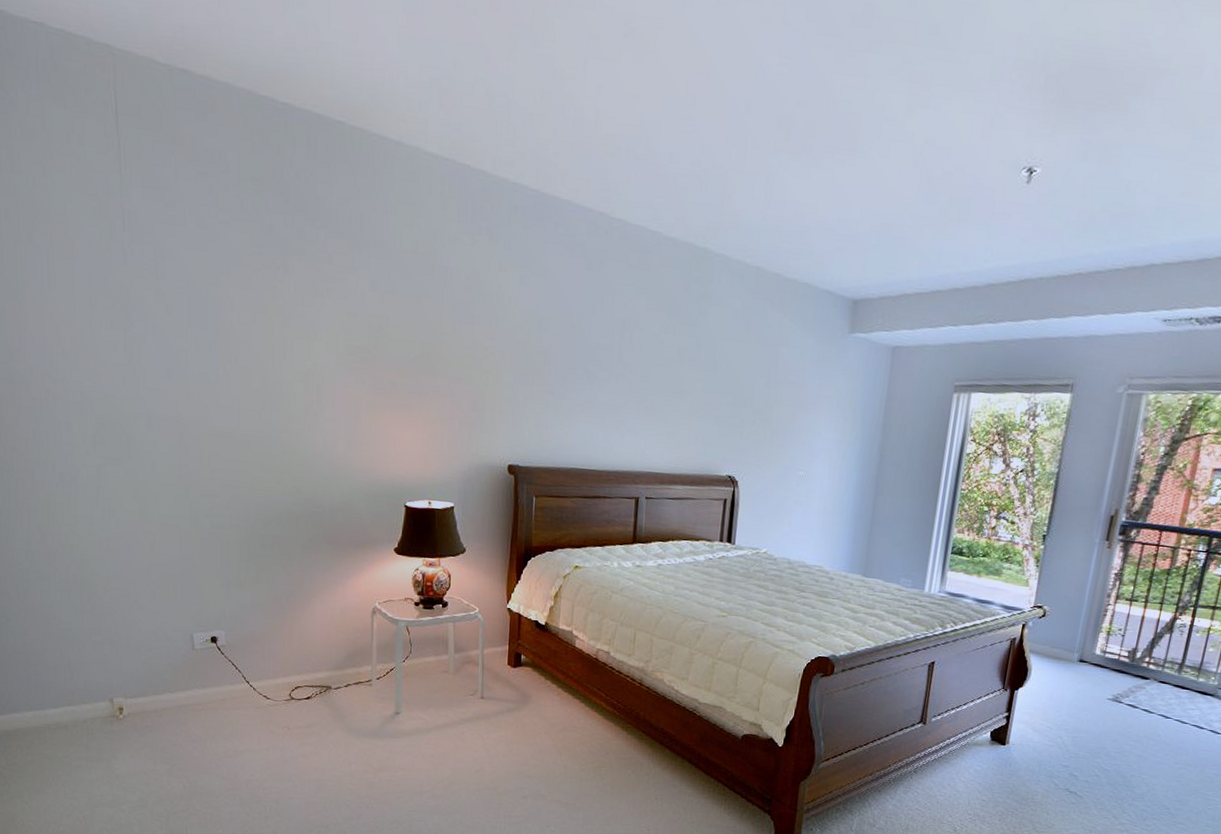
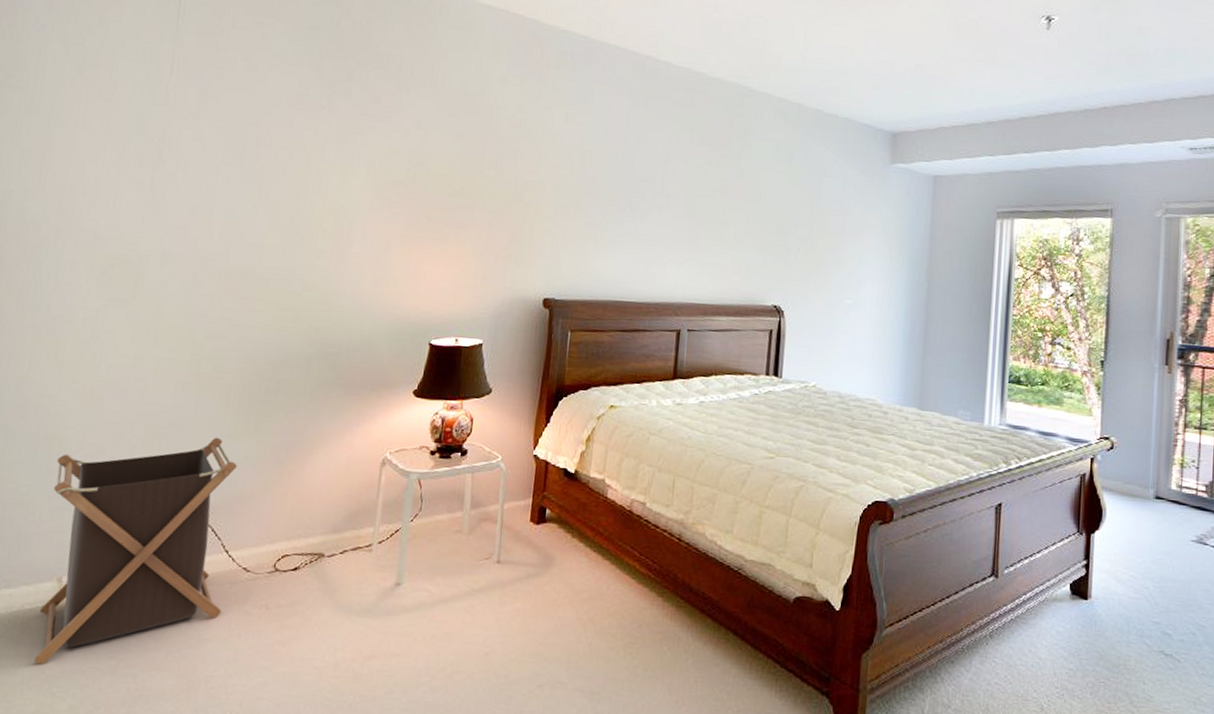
laundry basket: none [89,585,250,766] -> present [34,437,237,665]

